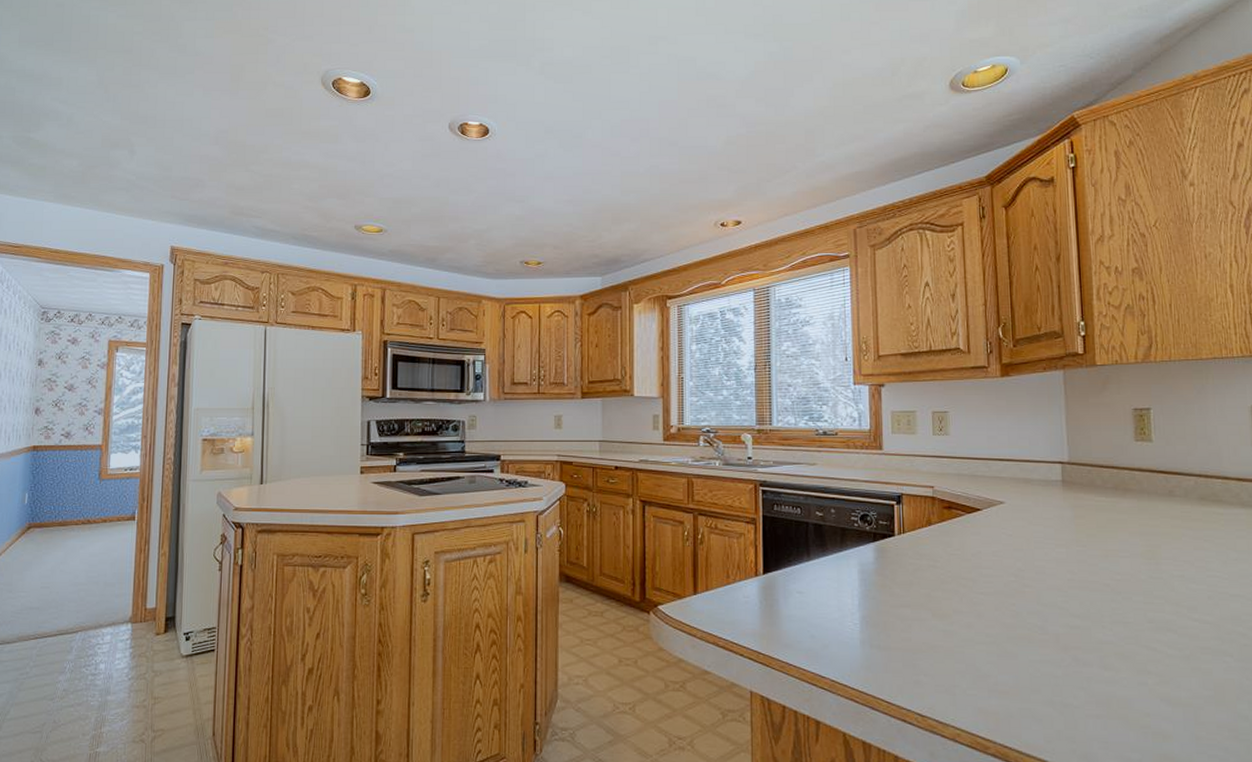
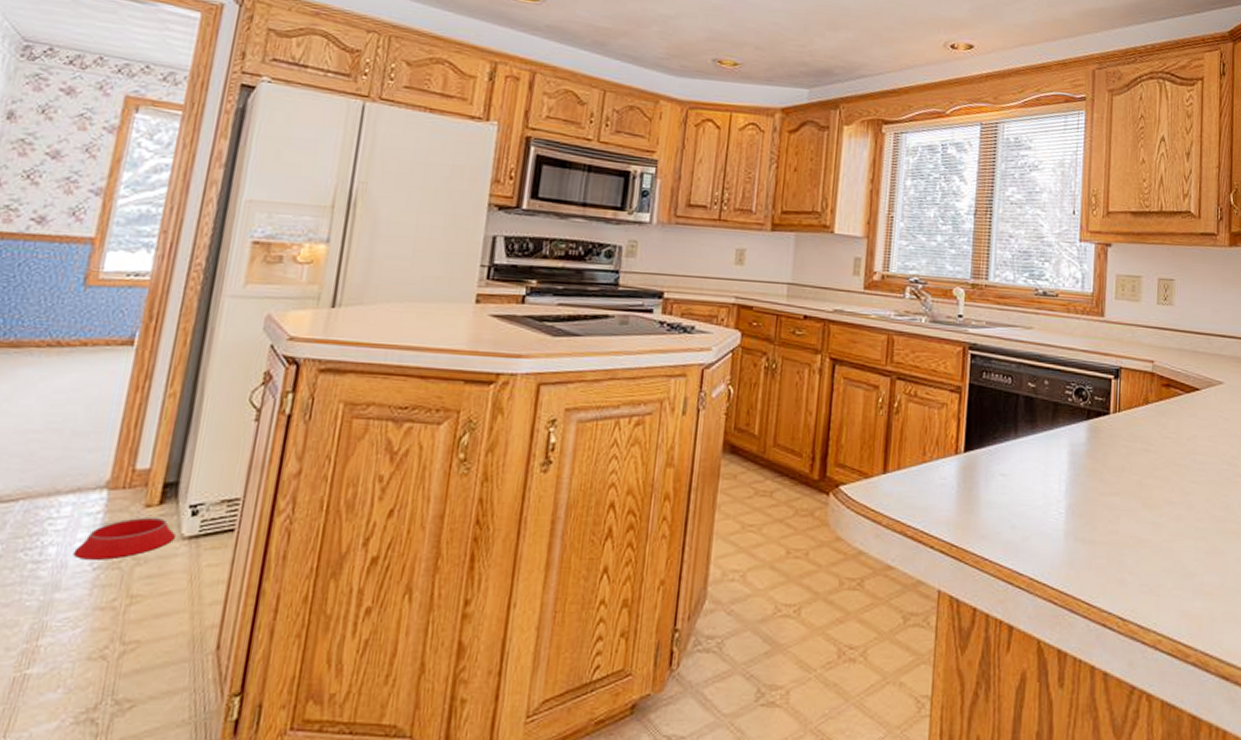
pet bowl: none [115,641,177,673] -> present [73,516,175,560]

